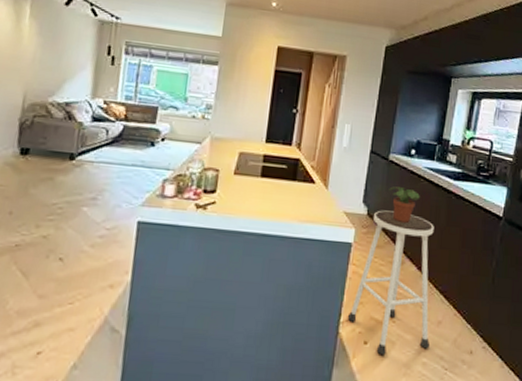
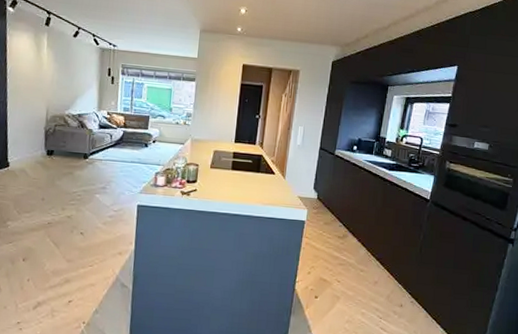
stool: present [347,210,434,356] -> none [301,195,372,307]
potted plant: present [389,186,420,223] -> none [335,176,361,205]

